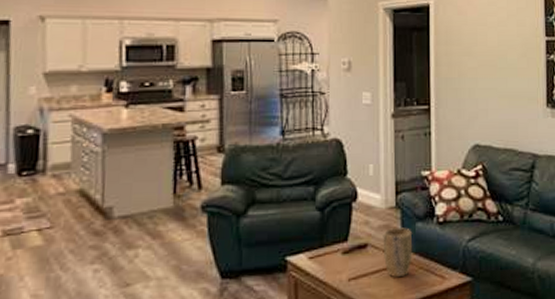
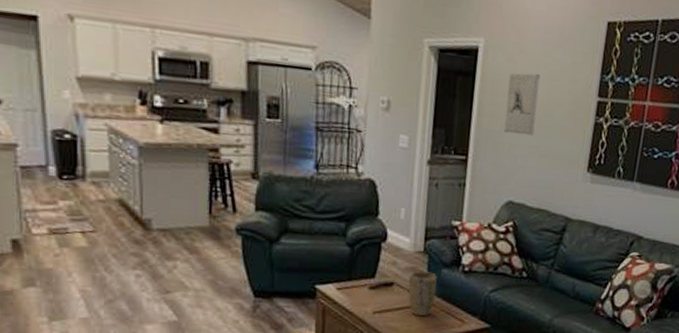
wall sculpture: none [460,21,492,79] -> present [503,73,541,136]

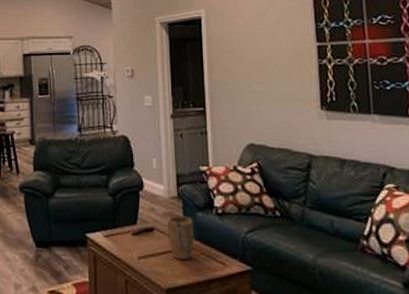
wall sculpture: present [503,73,541,136] -> none [231,30,263,83]

